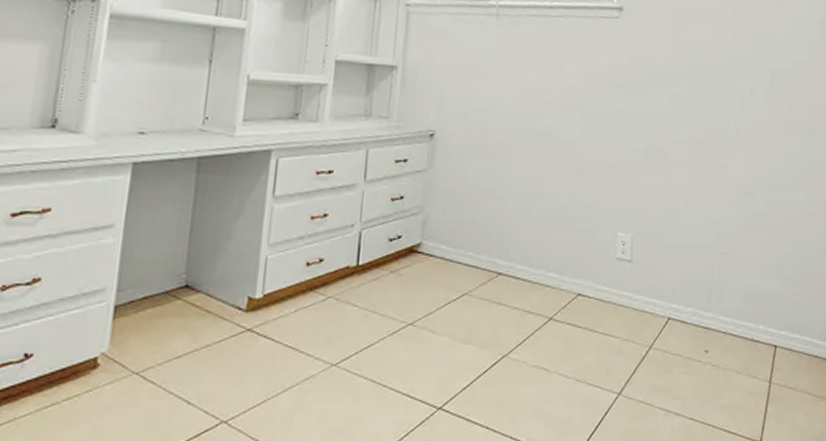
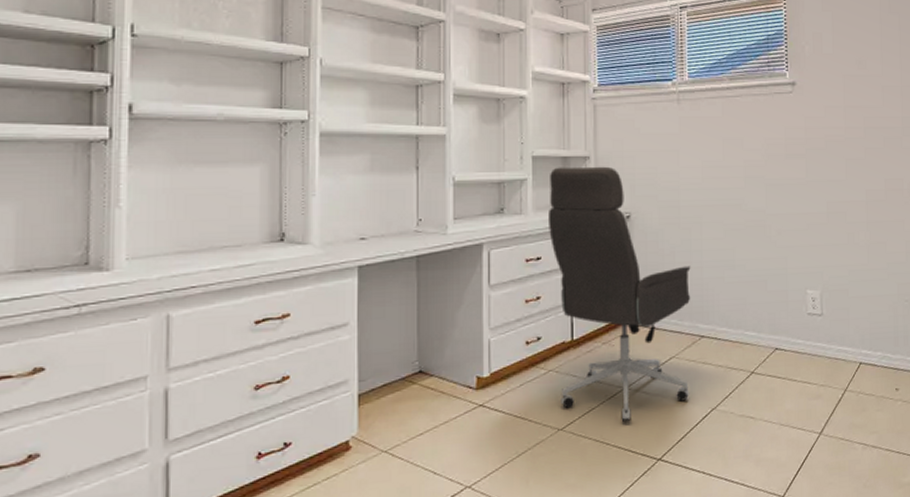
office chair: none [337,74,494,362] -> present [549,166,691,422]

